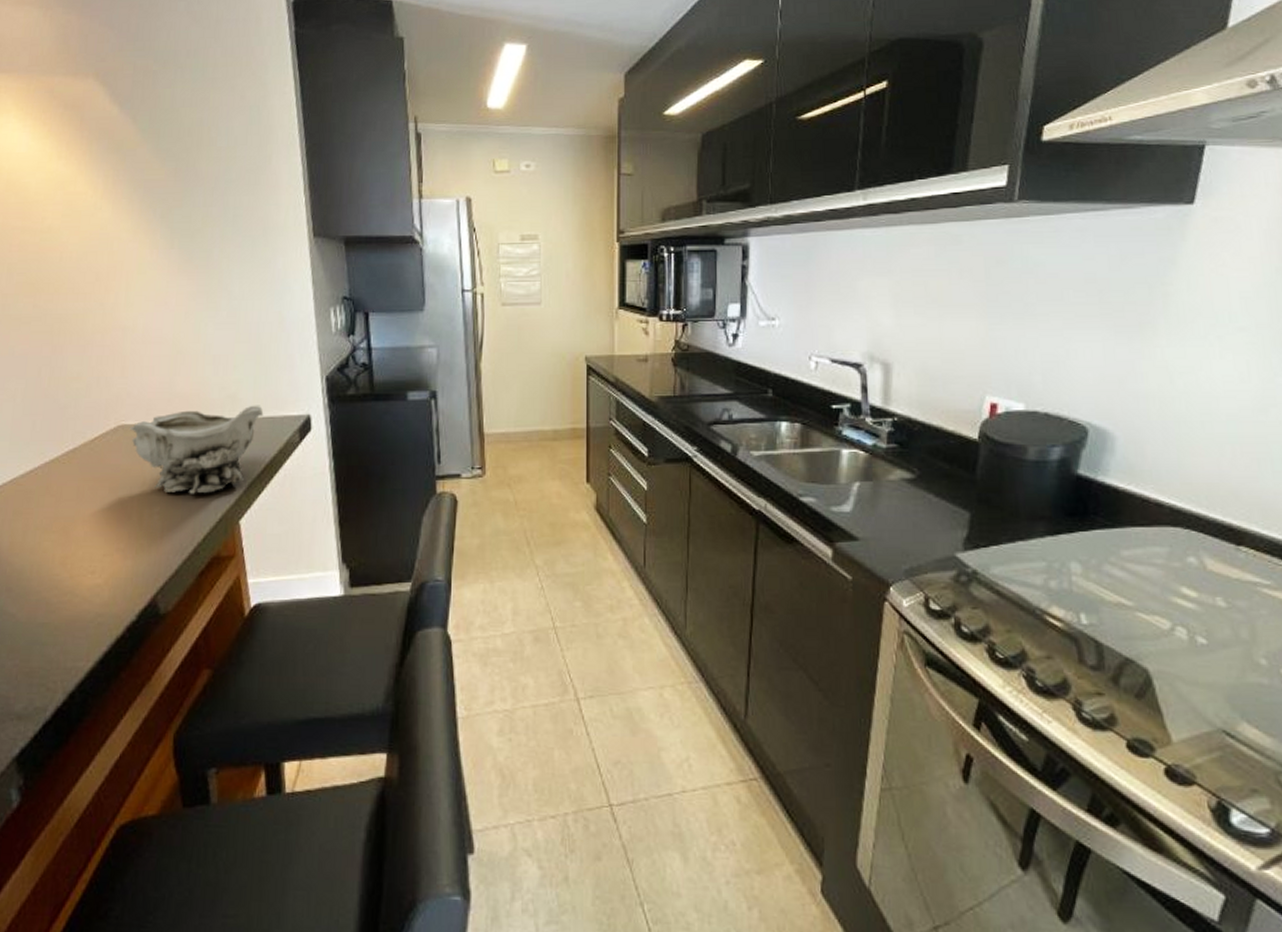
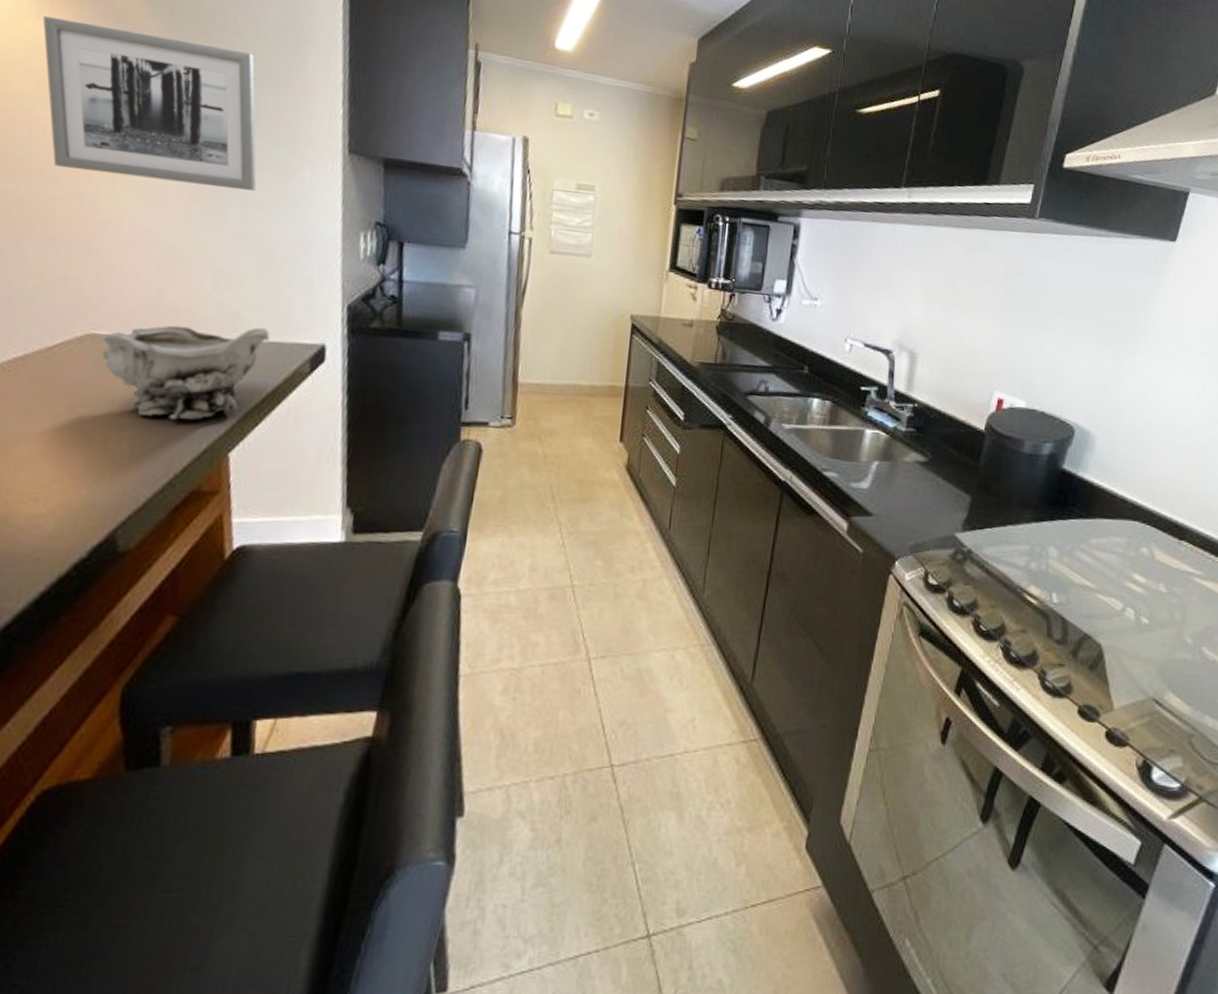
wall art: none [62,156,240,284] -> present [42,15,257,192]

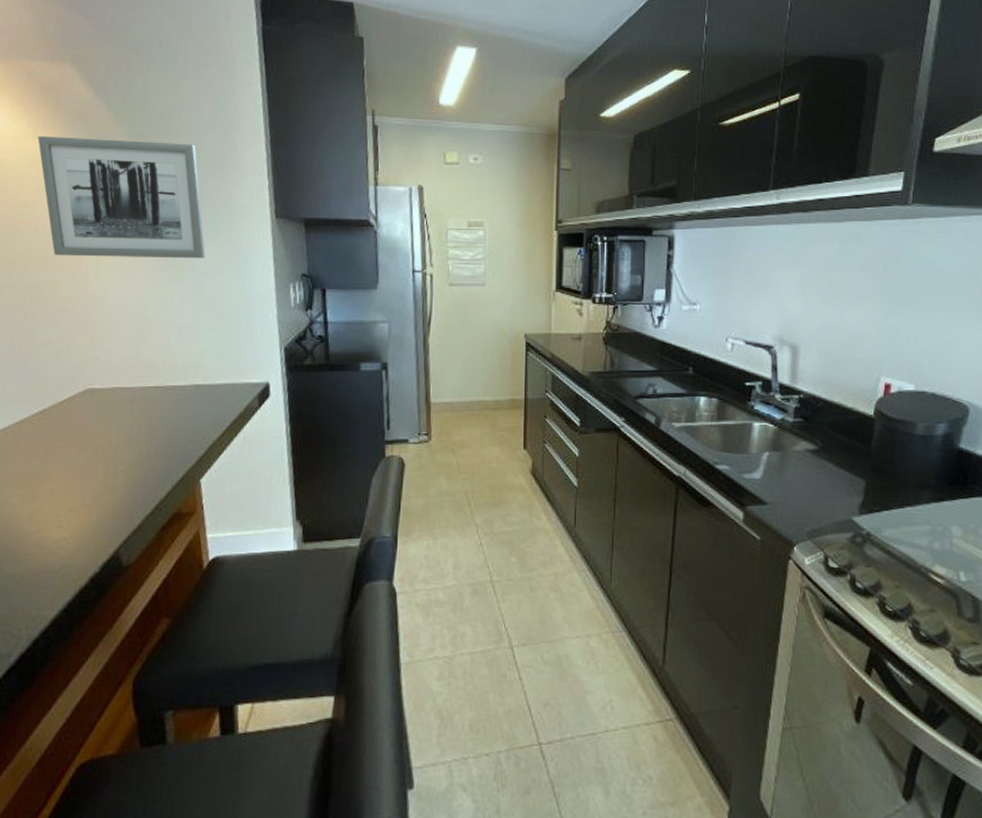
bowl: present [100,325,271,420] -> none [97,372,225,454]

